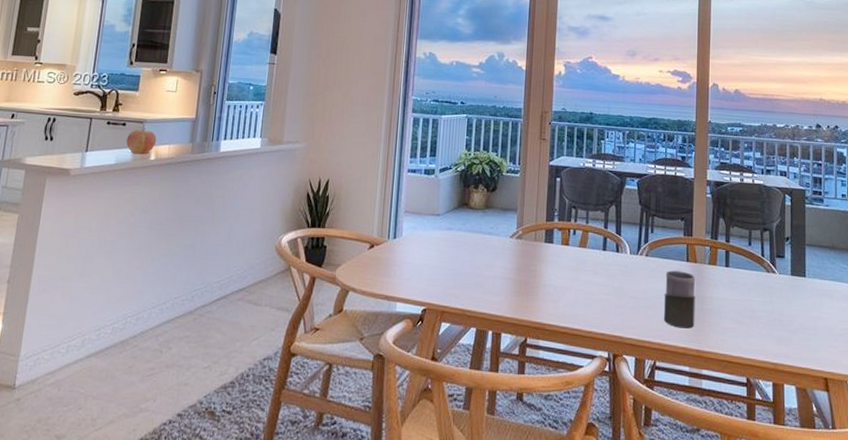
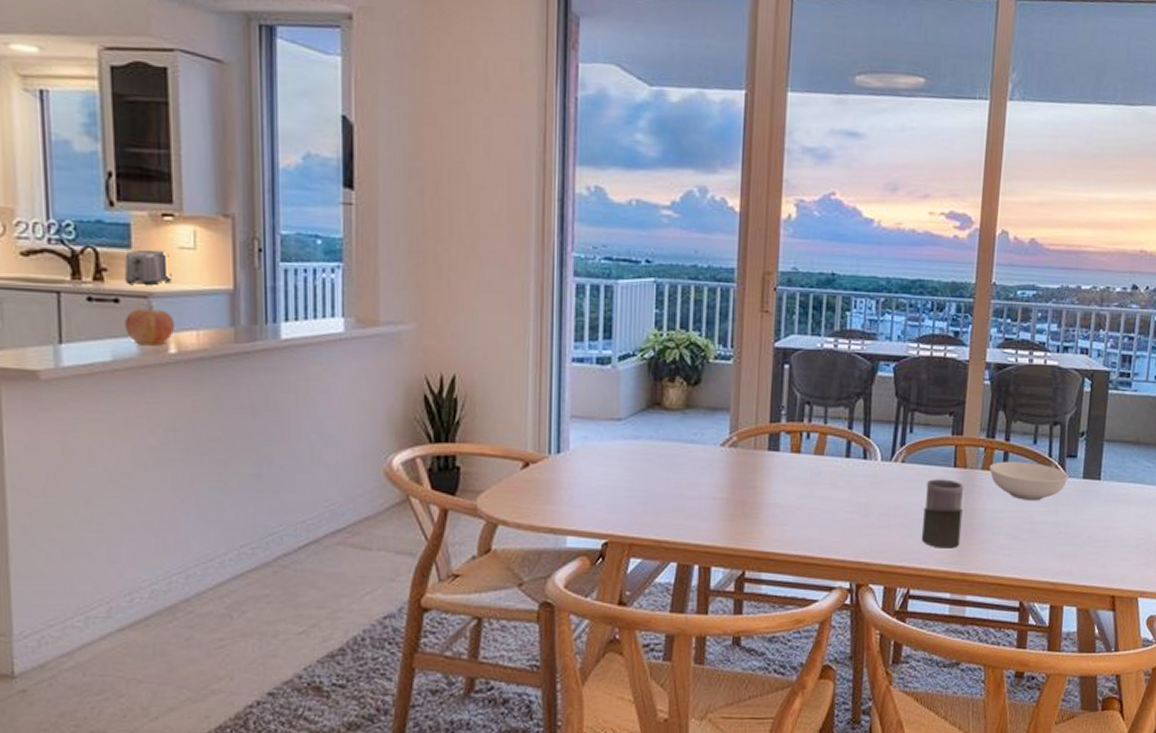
toaster: none [131,92,160,115] -> present [125,249,172,285]
bowl: none [714,258,779,293] -> present [989,461,1069,502]

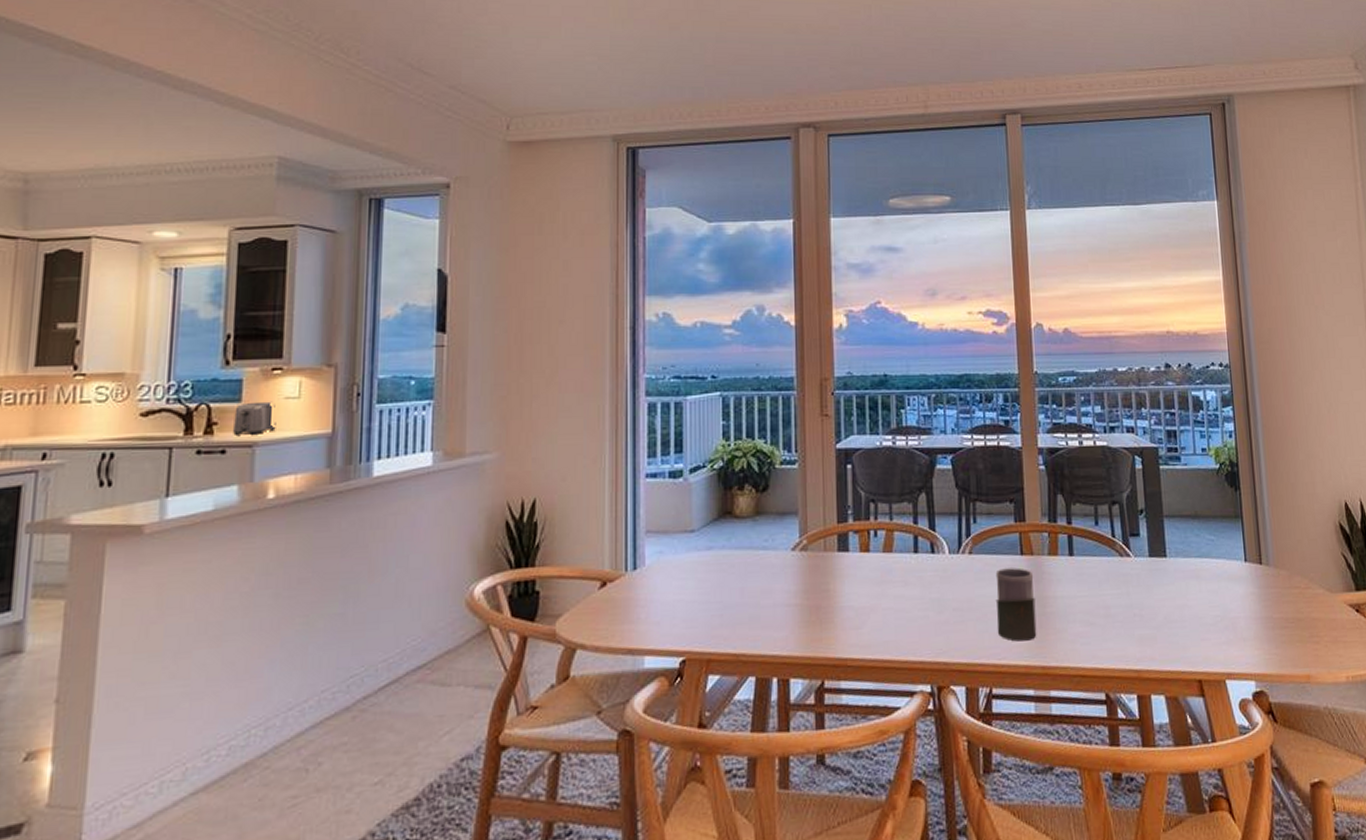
fruit: present [124,306,175,346] -> none [228,454,276,493]
bowl: present [989,461,1069,502] -> none [1055,544,1135,585]

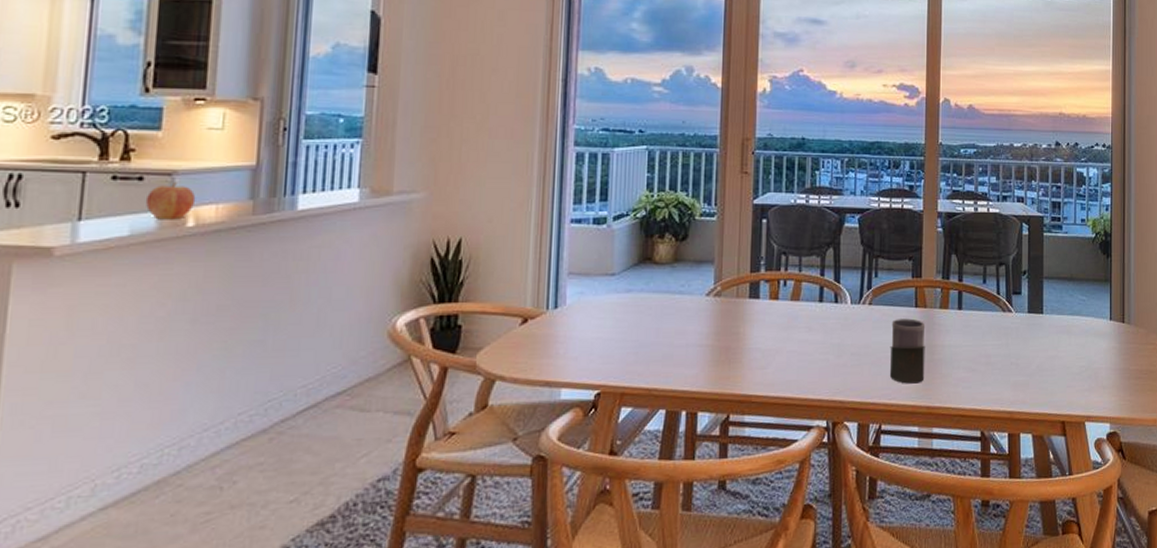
fruit: none [228,454,276,493] -> present [145,182,196,220]
toaster: present [233,401,276,435] -> none [152,130,198,163]

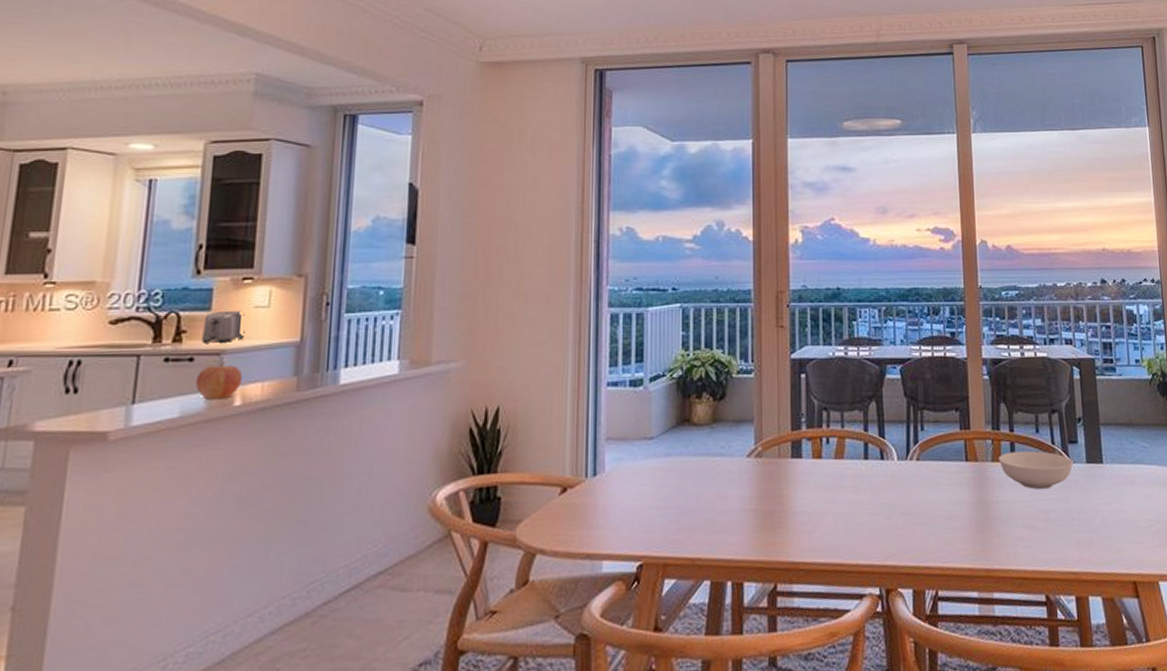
toaster: none [152,130,198,163] -> present [202,310,245,343]
cup: present [889,318,926,384] -> none [941,473,981,545]
bowl: none [946,299,1016,336] -> present [998,450,1073,490]

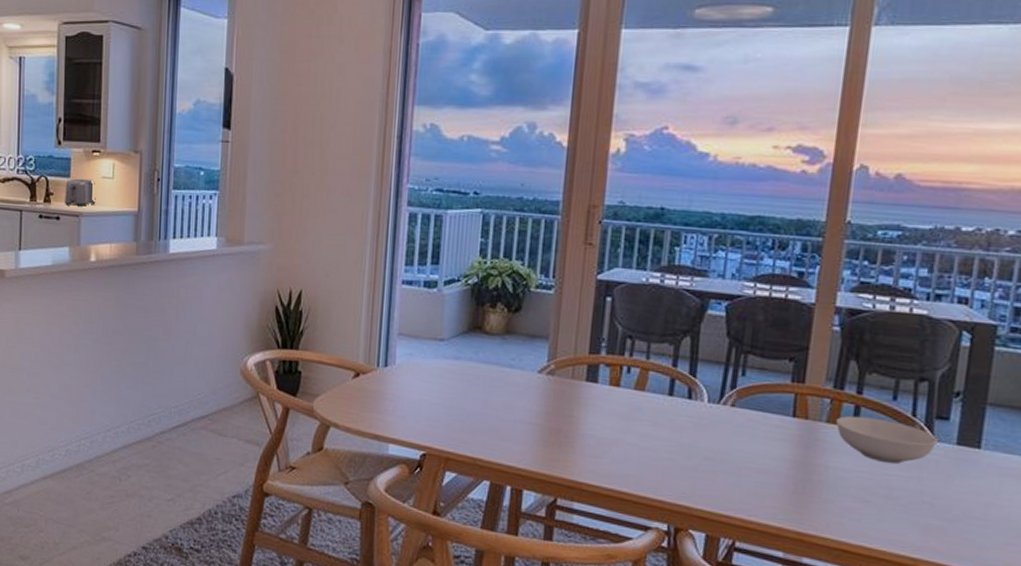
fruit: present [195,362,243,400] -> none [61,223,96,255]

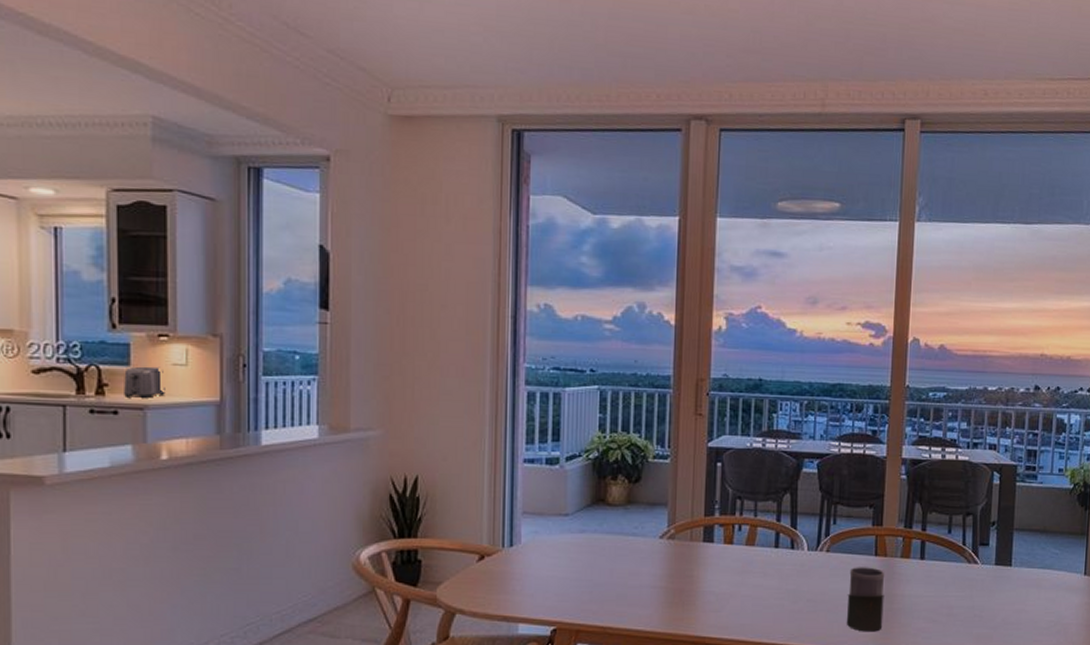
cup: none [750,427,805,504] -> present [846,567,885,632]
bowl: present [835,415,938,465] -> none [907,549,982,587]

